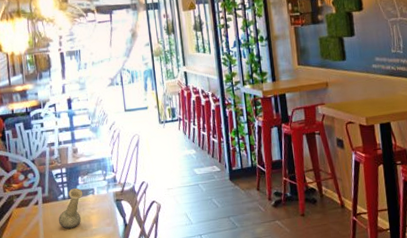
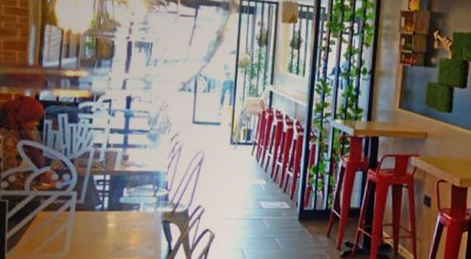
vase: present [59,188,83,229] -> none [91,199,126,245]

